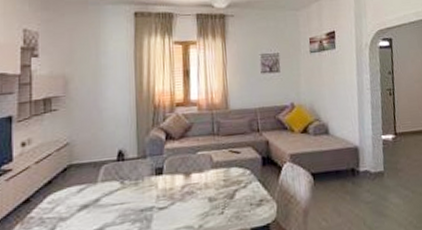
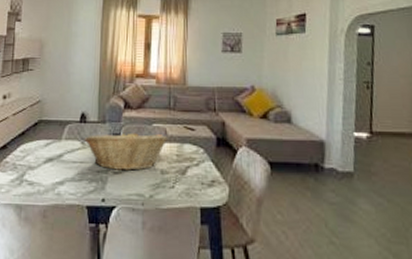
fruit basket: none [123,162,214,206] -> present [84,131,168,171]

